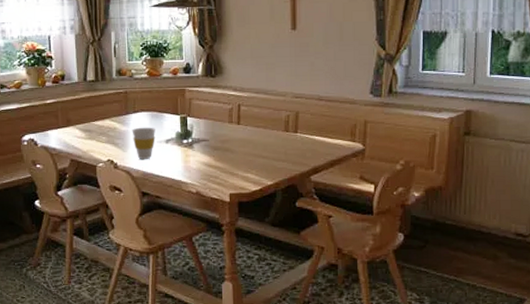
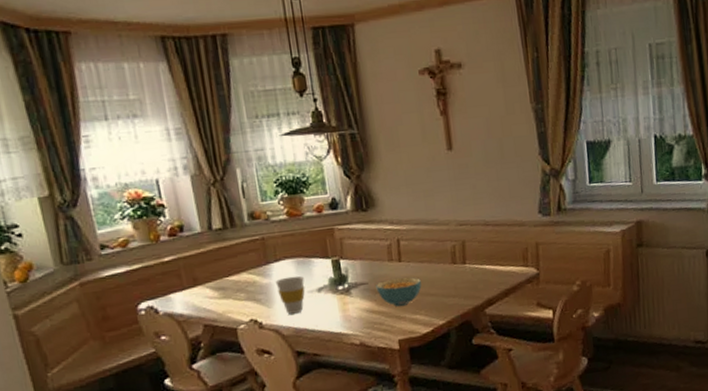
cereal bowl: none [215,138,255,164] -> present [376,277,422,306]

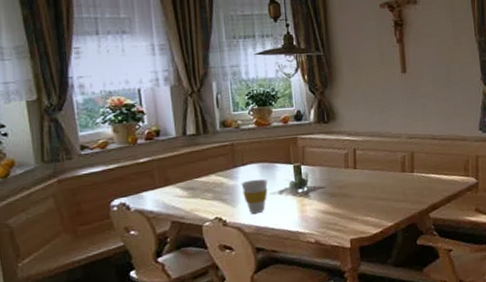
cereal bowl: present [376,277,422,306] -> none [332,183,373,209]

